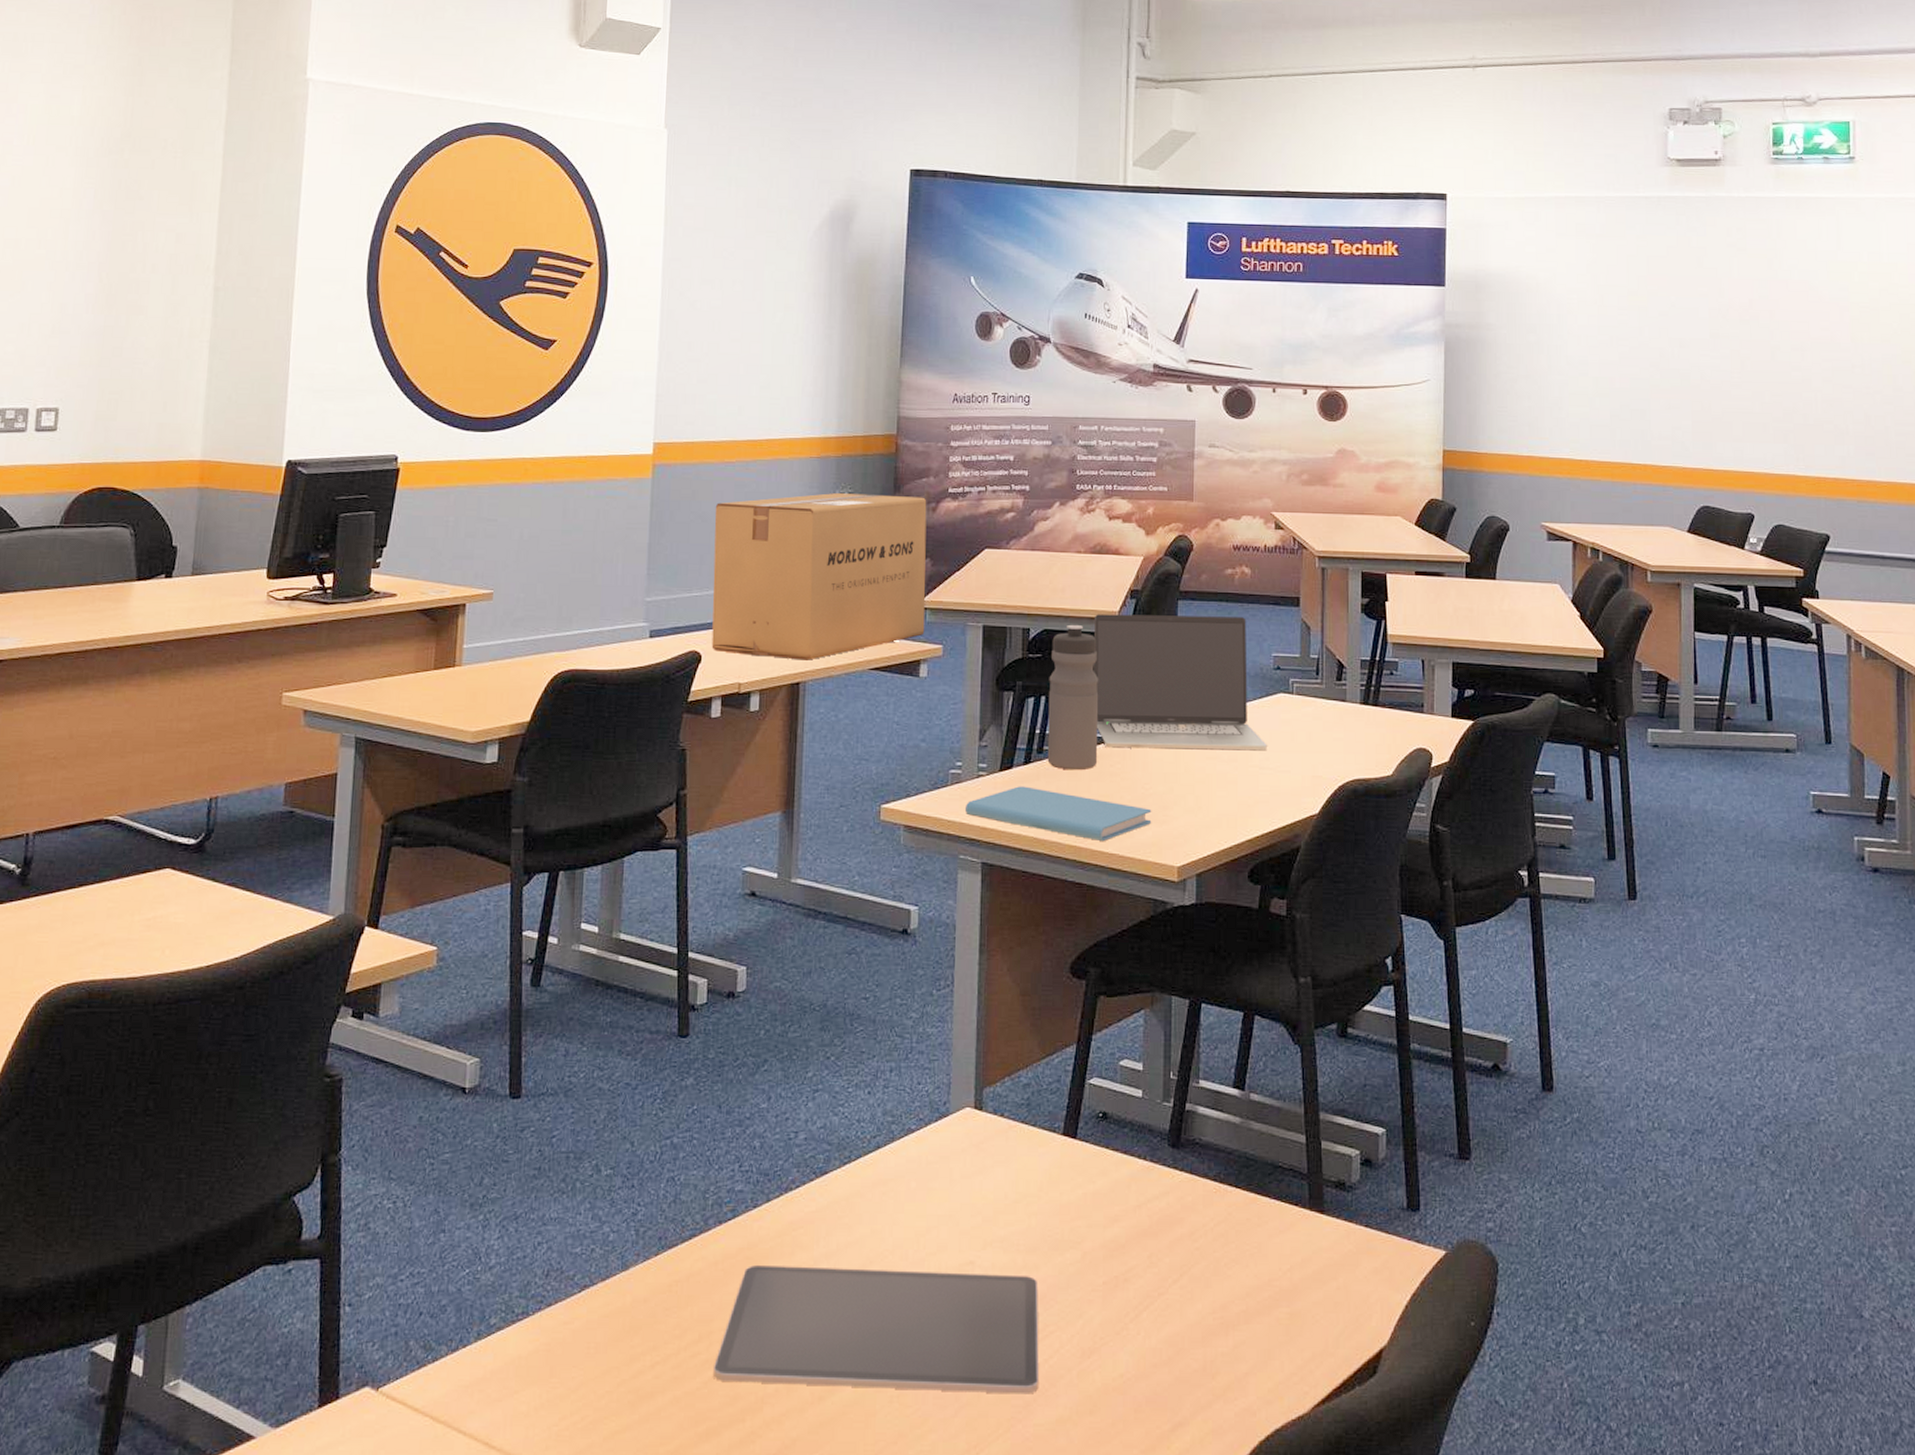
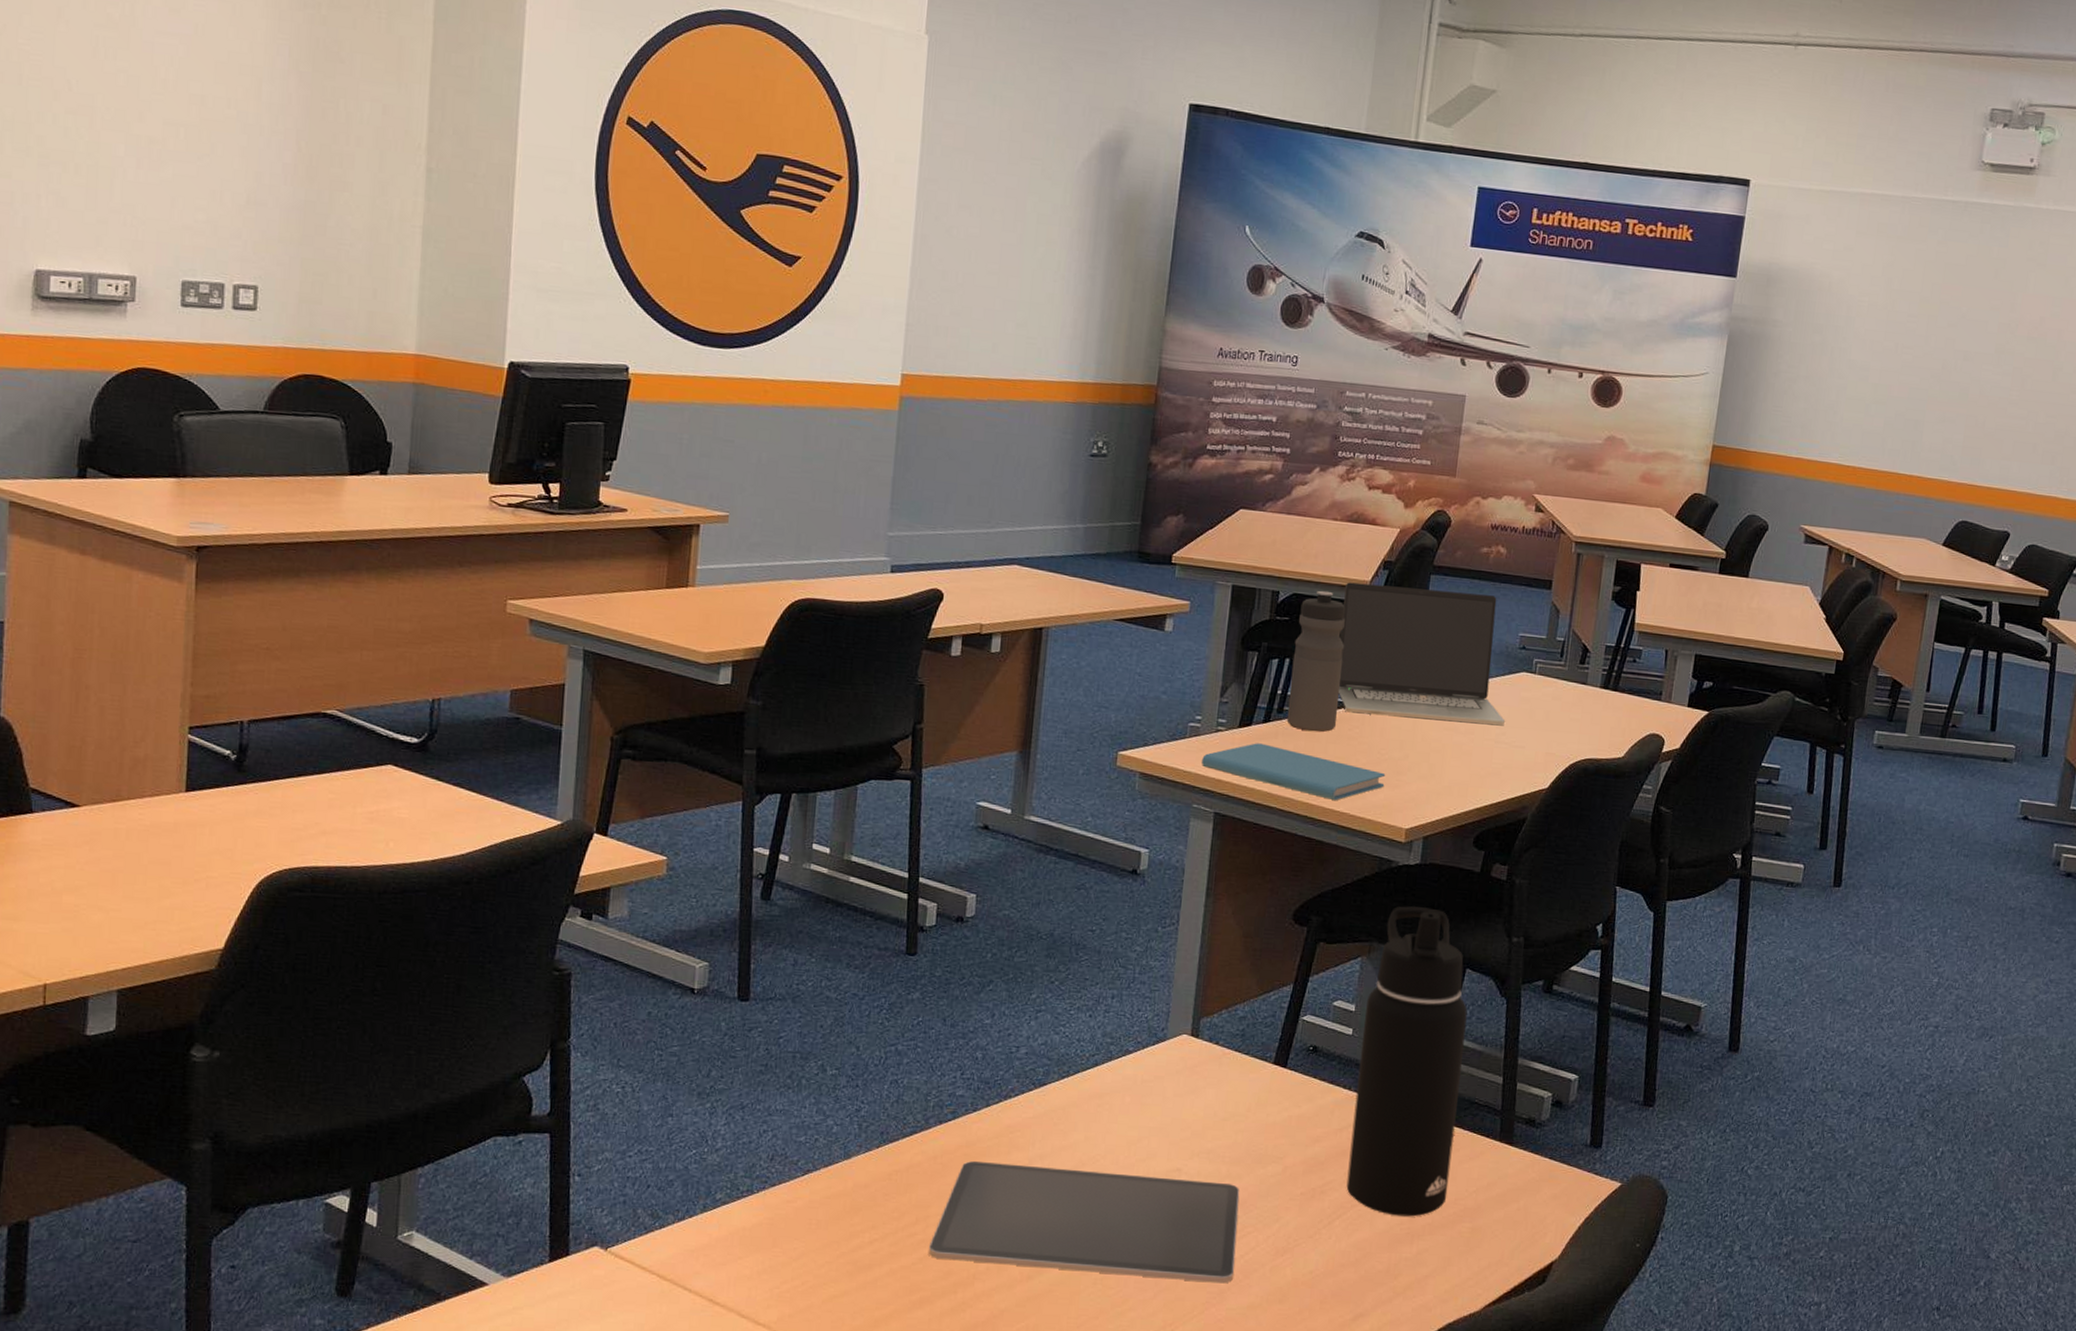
box: present [711,493,927,660] -> none [954,440,1184,607]
water bottle: none [1151,950,1261,1303] -> present [1346,906,1468,1217]

